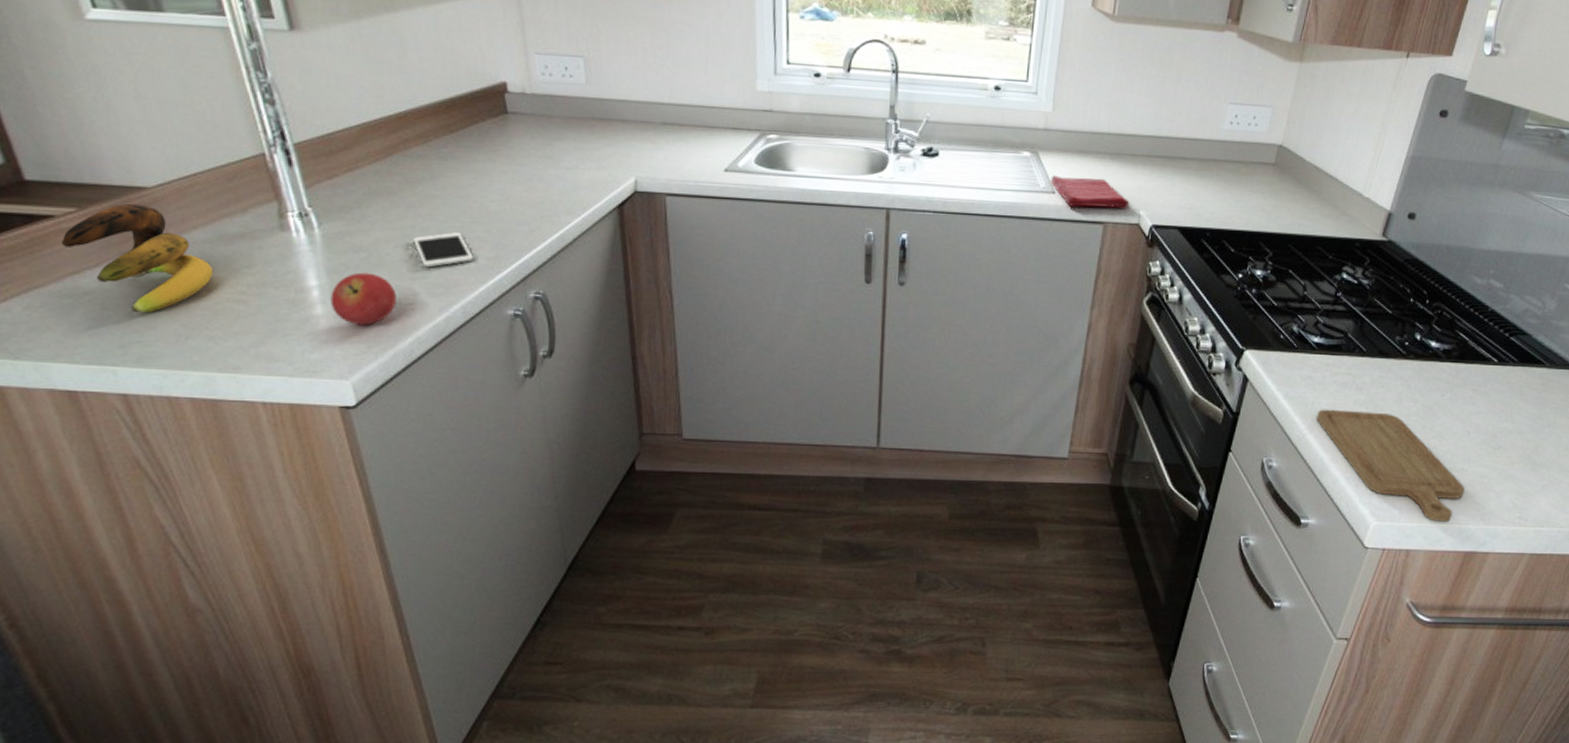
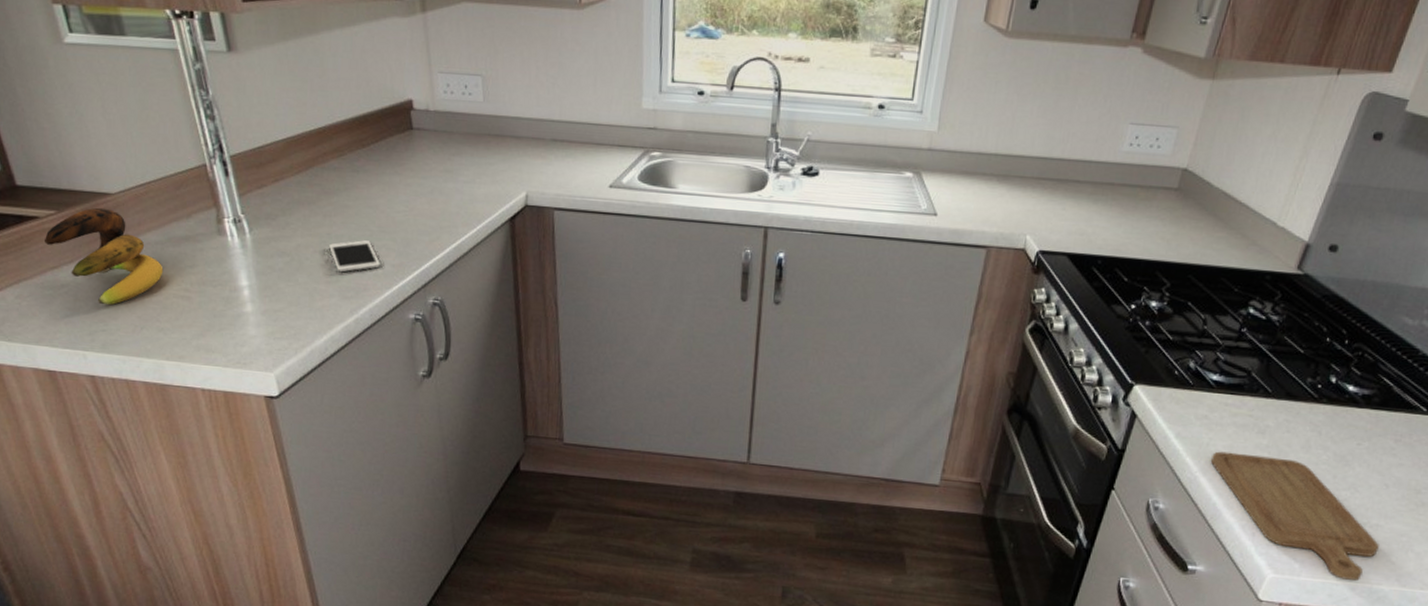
fruit: present [330,272,396,325] -> none [258,274,314,324]
dish towel: present [1050,175,1130,208] -> none [932,197,1016,233]

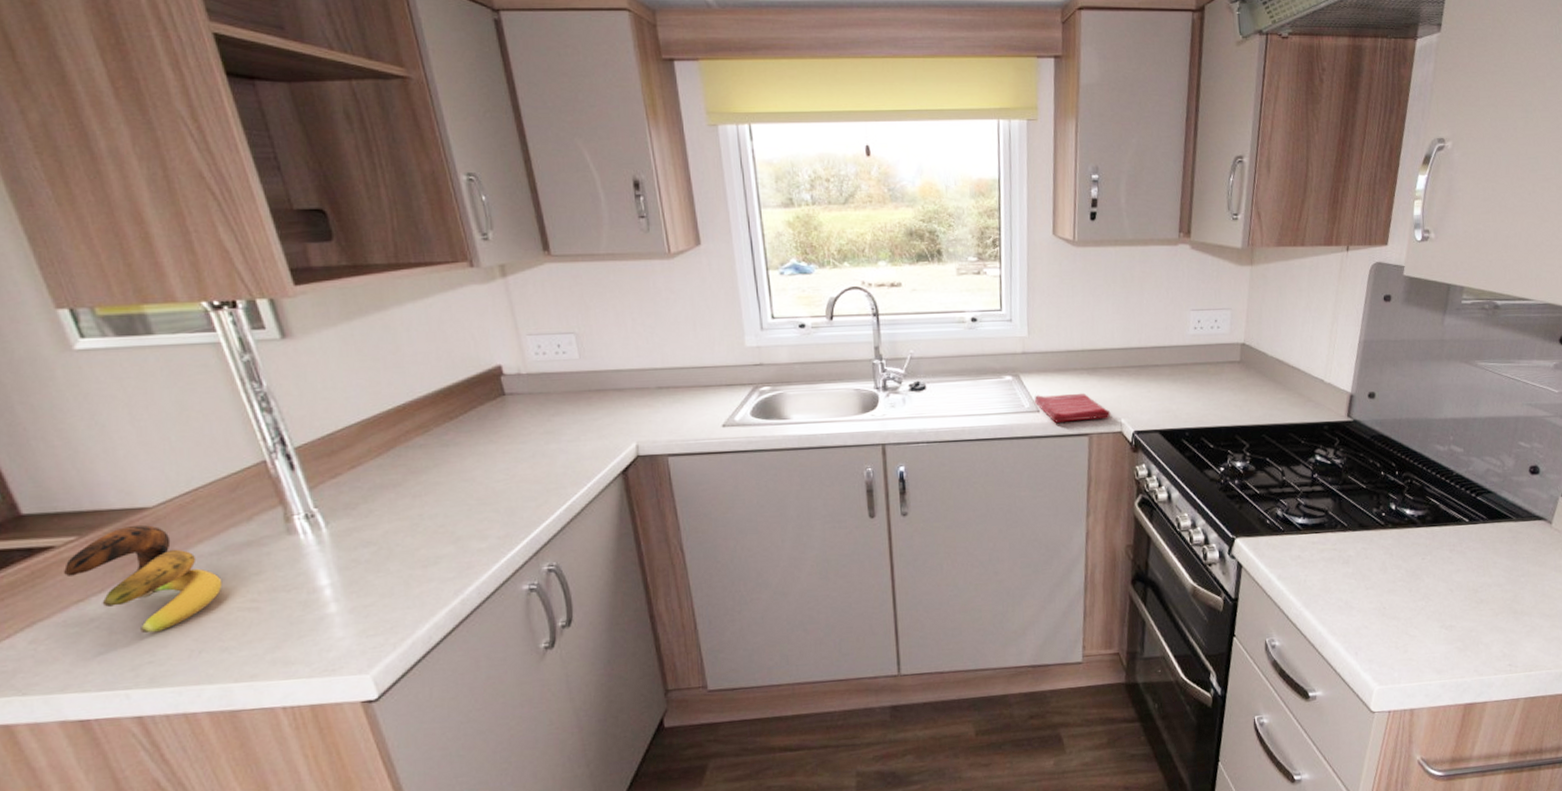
cell phone: present [329,240,380,273] -> none [423,516,484,554]
dish towel: none [932,197,1016,233] -> present [1034,393,1111,423]
chopping board: present [1210,451,1379,581] -> none [1309,582,1456,679]

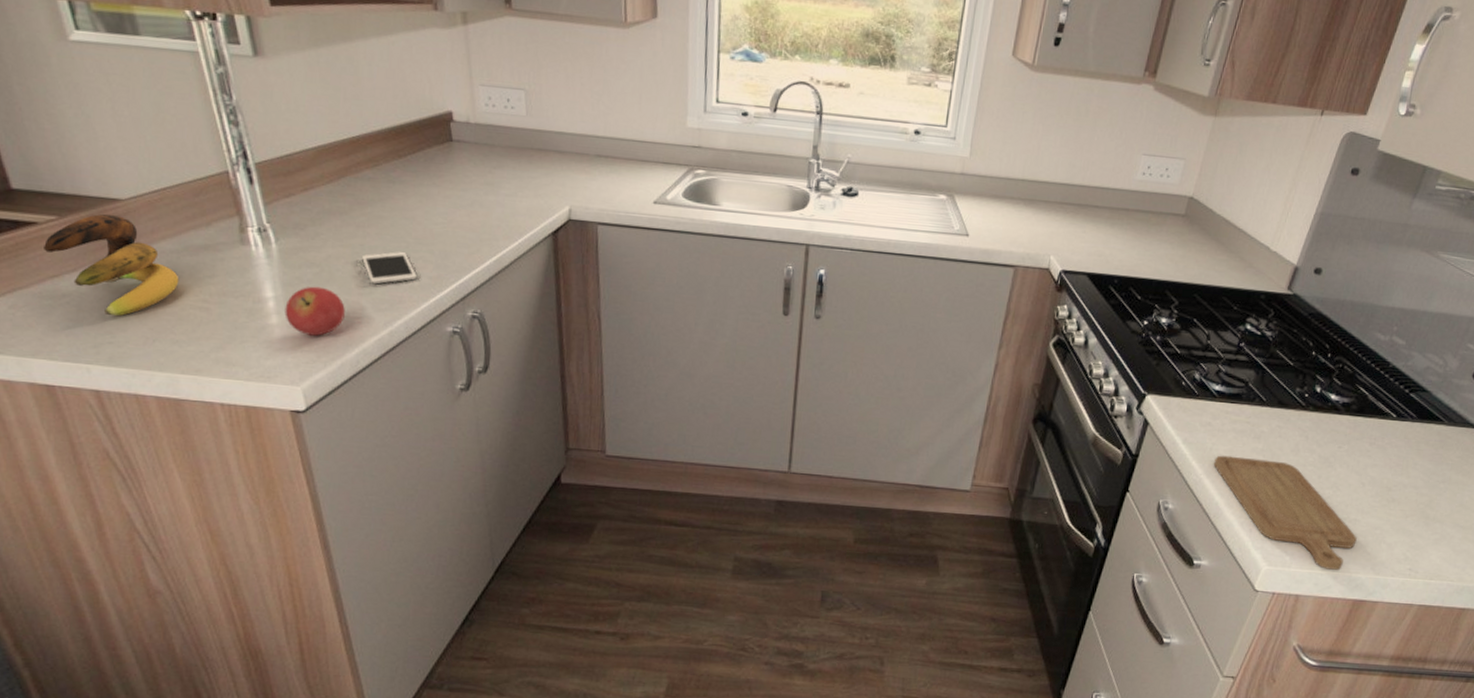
fruit: none [343,565,410,619] -> present [285,286,345,336]
cell phone: none [423,516,484,554] -> present [362,252,417,285]
dish towel: present [1034,393,1111,423] -> none [965,218,1041,253]
chopping board: none [1309,582,1456,679] -> present [1213,455,1357,570]

